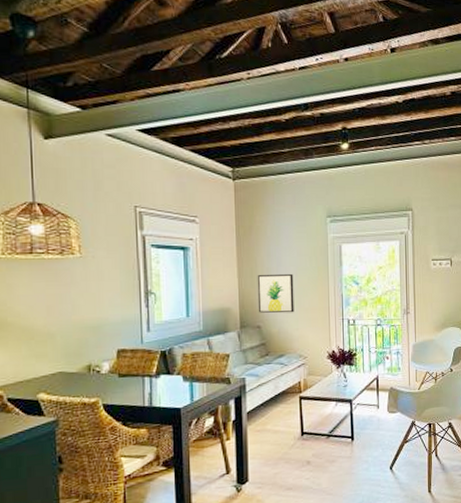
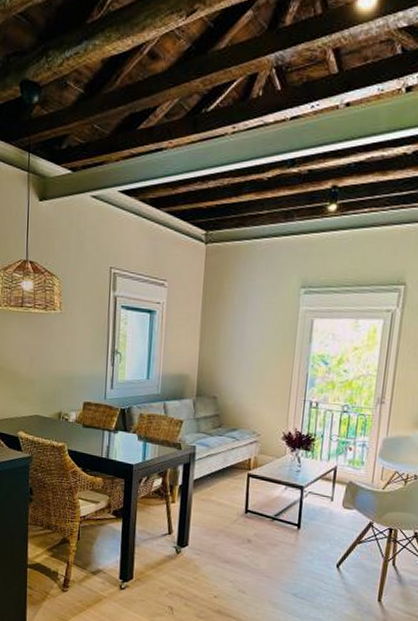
wall art: present [257,273,294,313] -> none [216,344,257,388]

